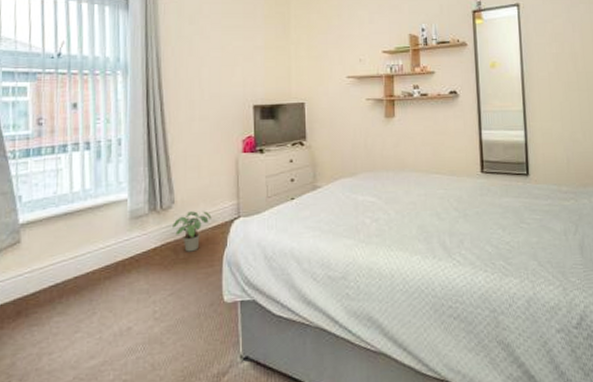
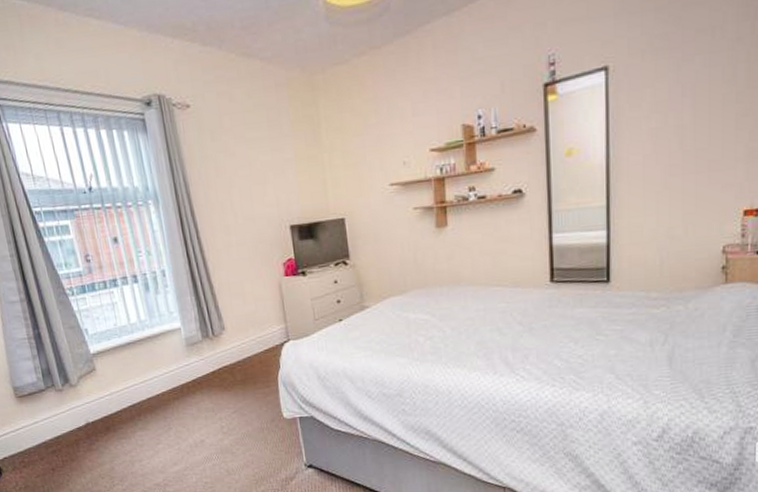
potted plant: present [173,211,212,252] -> none [226,335,262,374]

